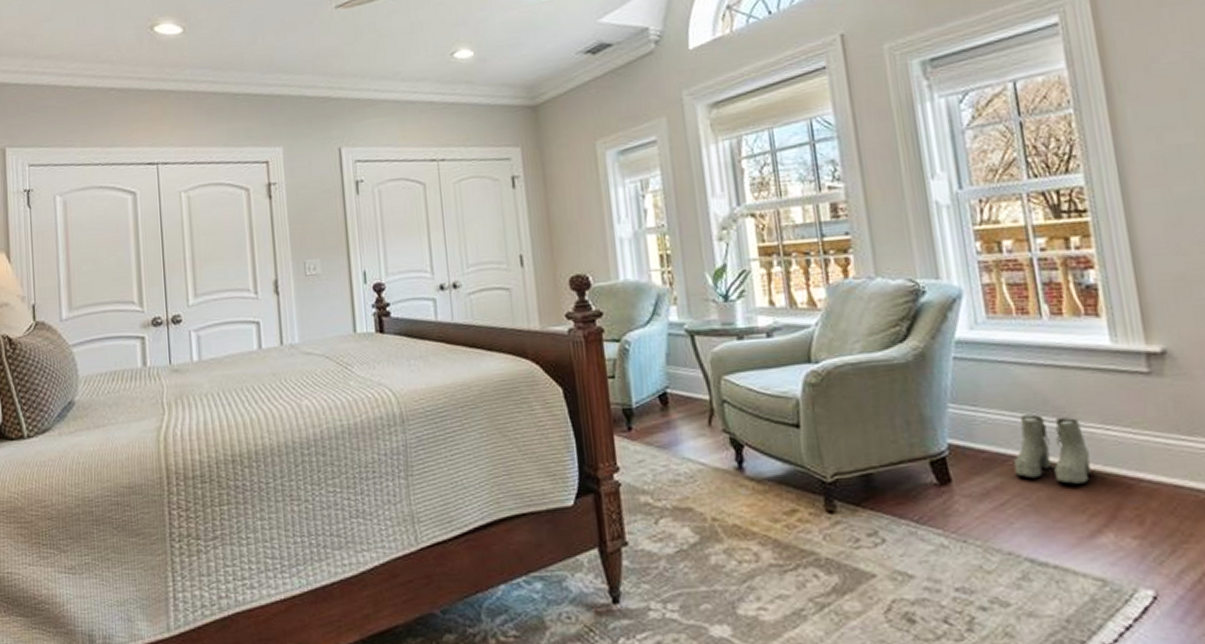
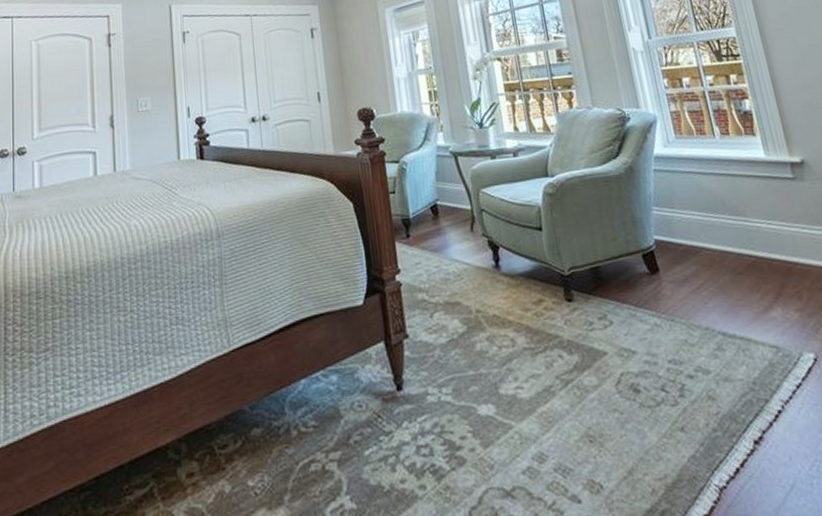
boots: present [1014,414,1092,484] -> none [704,213,761,269]

